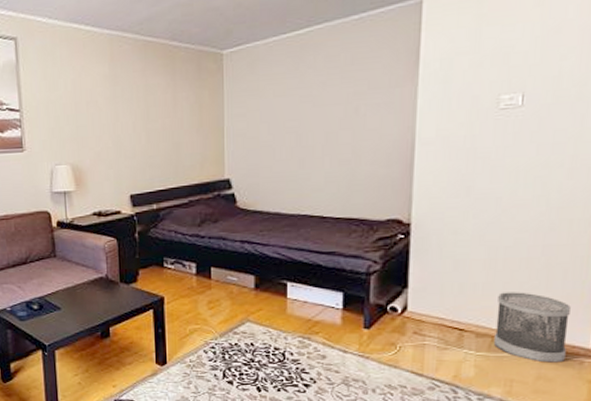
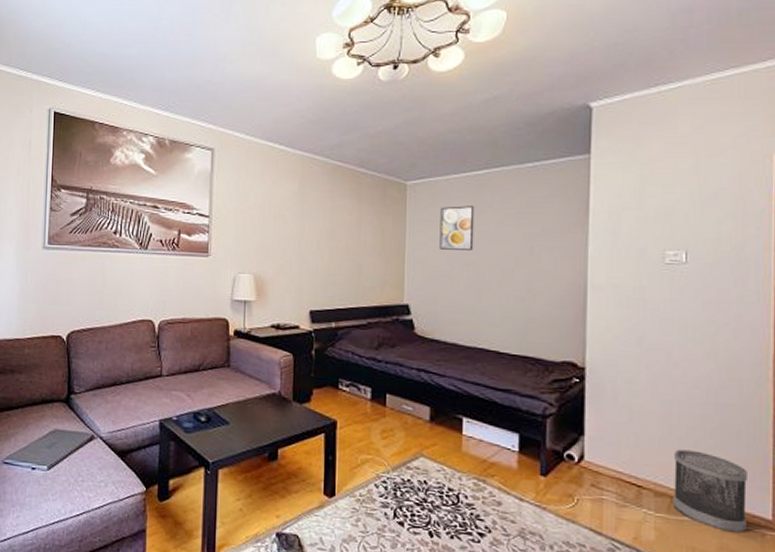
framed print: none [260,69,296,119] -> present [439,206,475,250]

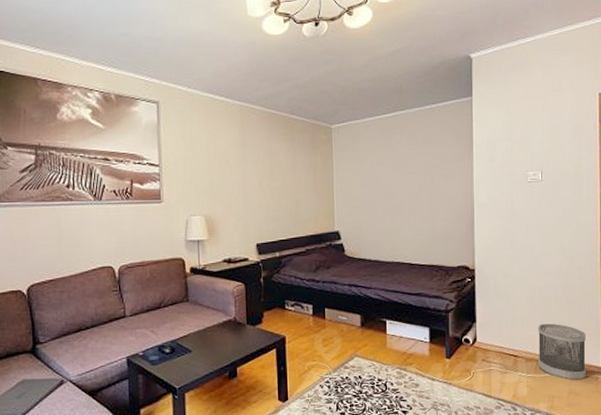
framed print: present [439,206,475,250] -> none [360,144,388,182]

